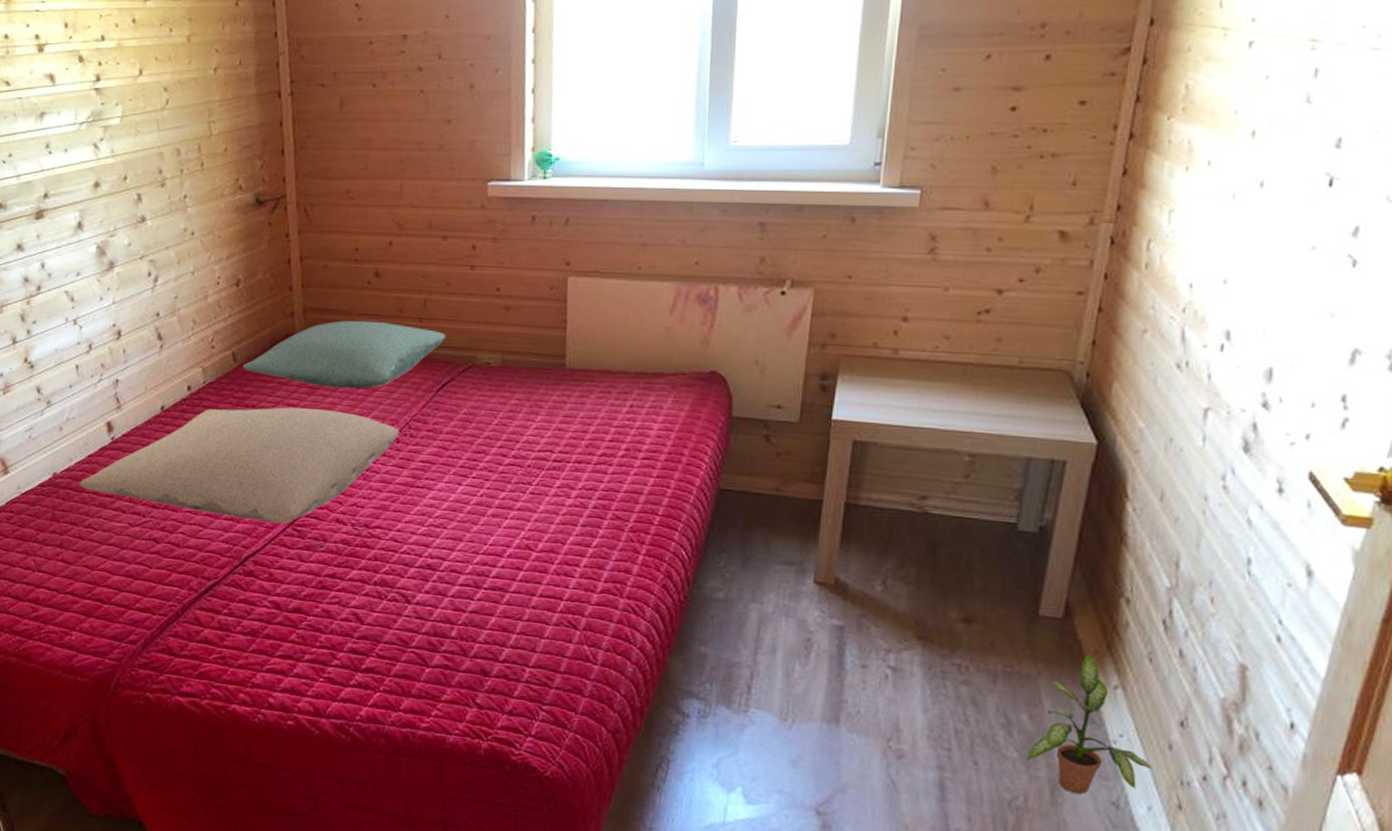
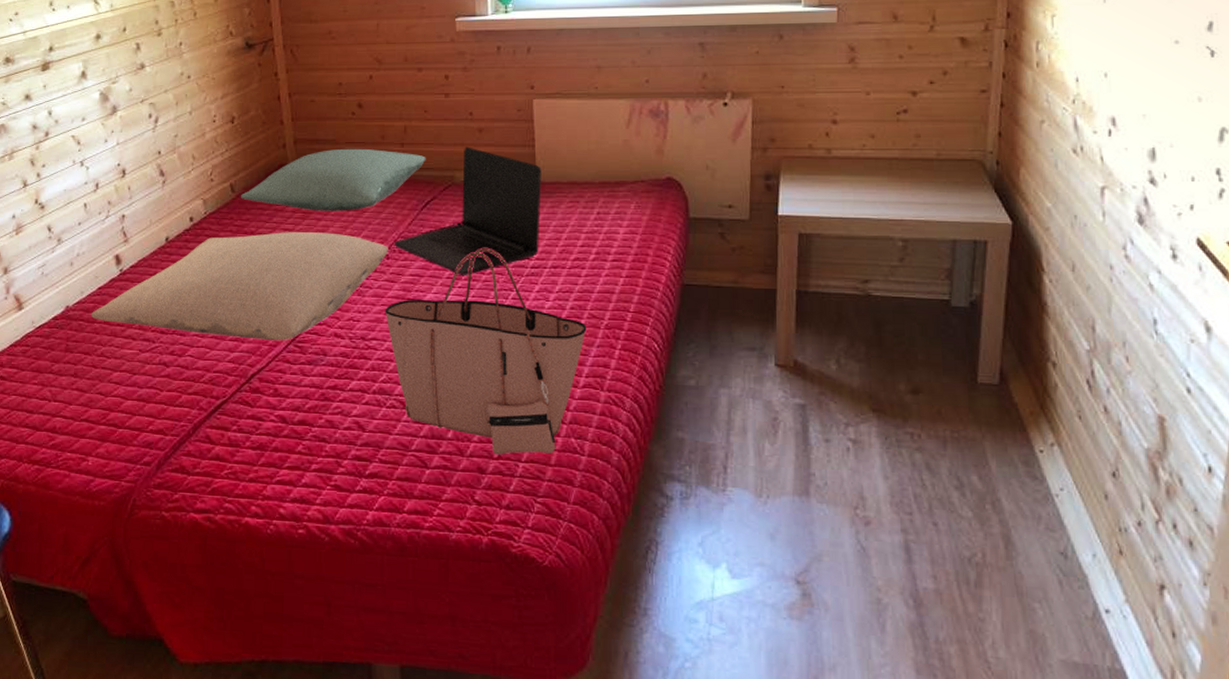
tote bag: none [391,437,610,660] -> present [385,248,587,455]
laptop: none [405,325,572,465] -> present [393,146,542,275]
potted plant: present [1026,653,1152,794] -> none [980,414,1092,546]

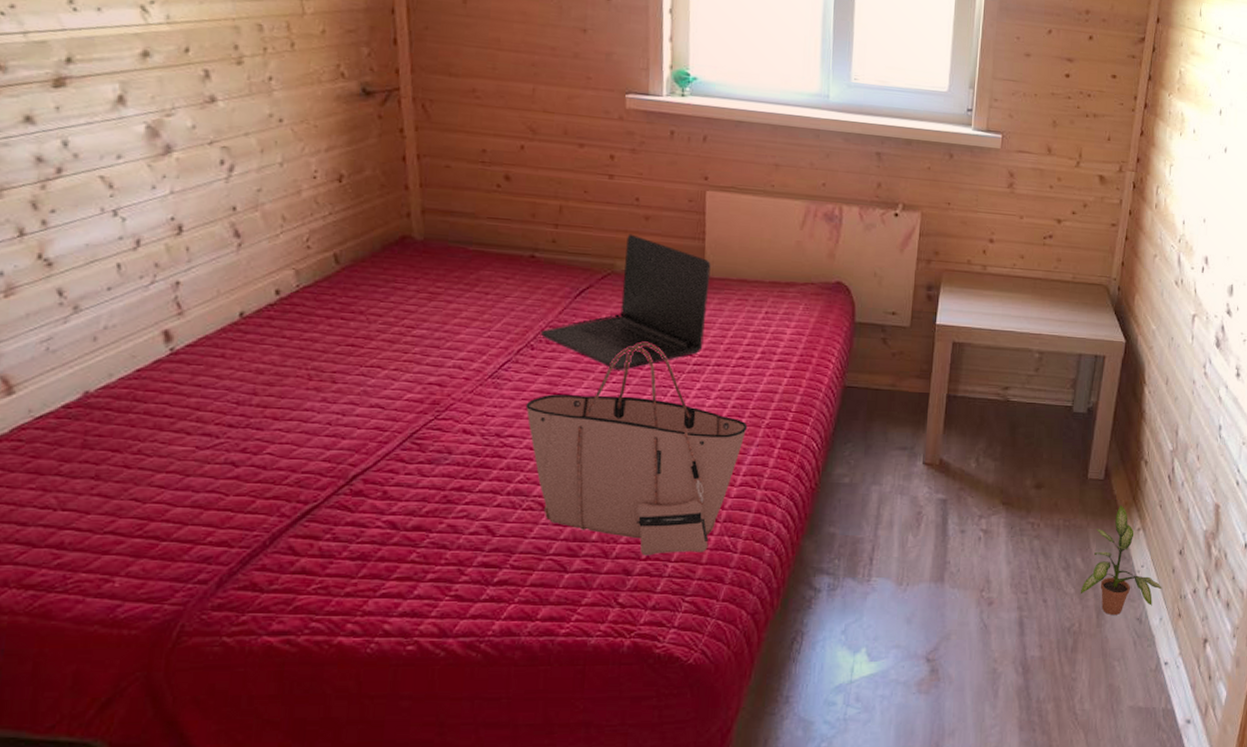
pillow: present [92,232,388,341] -> none [124,313,534,438]
pillow: present [241,148,426,211] -> none [348,224,583,295]
potted plant: none [980,414,1092,546] -> present [1080,505,1162,615]

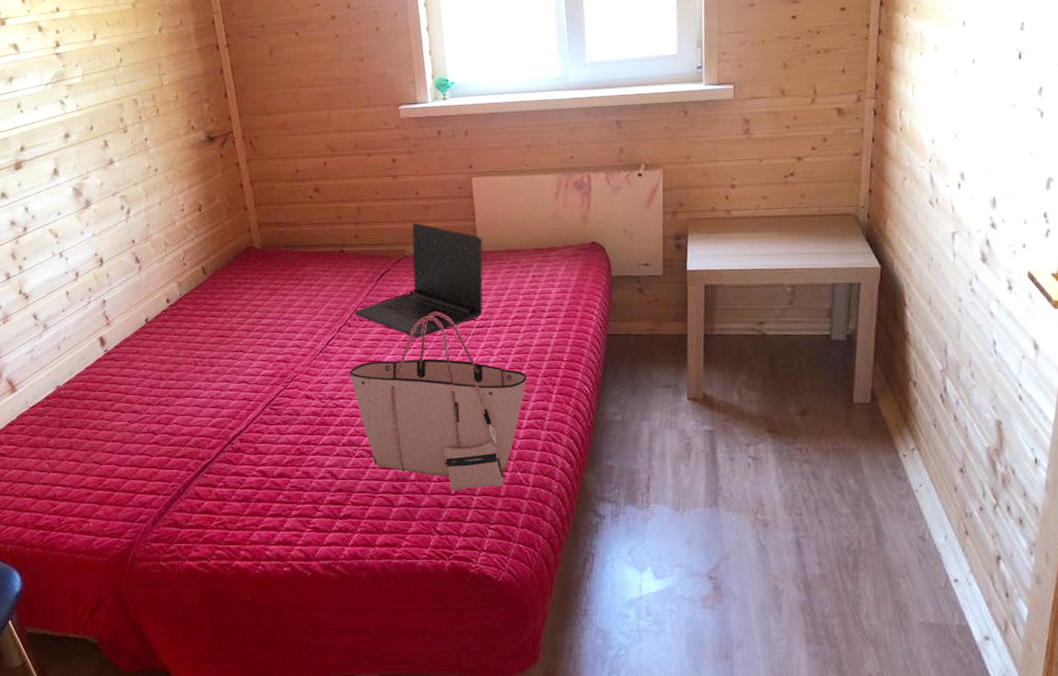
potted plant: present [1080,505,1162,615] -> none [856,426,944,533]

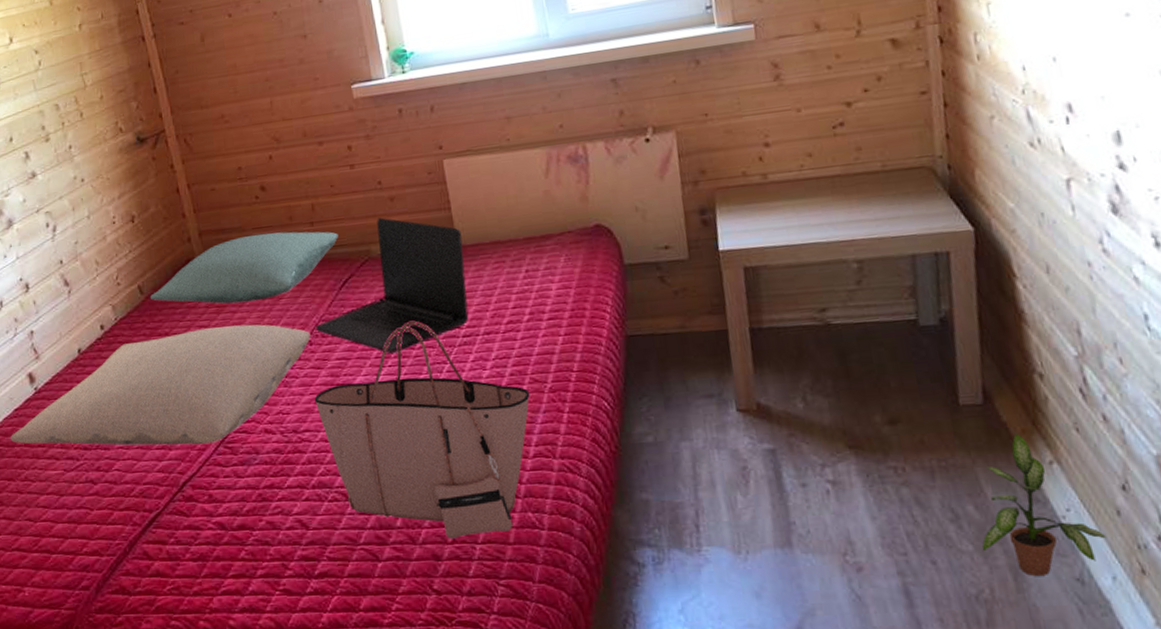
pillow: none [81,306,350,406] -> present [11,324,311,446]
pillow: none [212,228,379,288] -> present [150,231,339,304]
potted plant: none [856,426,944,533] -> present [981,433,1106,576]

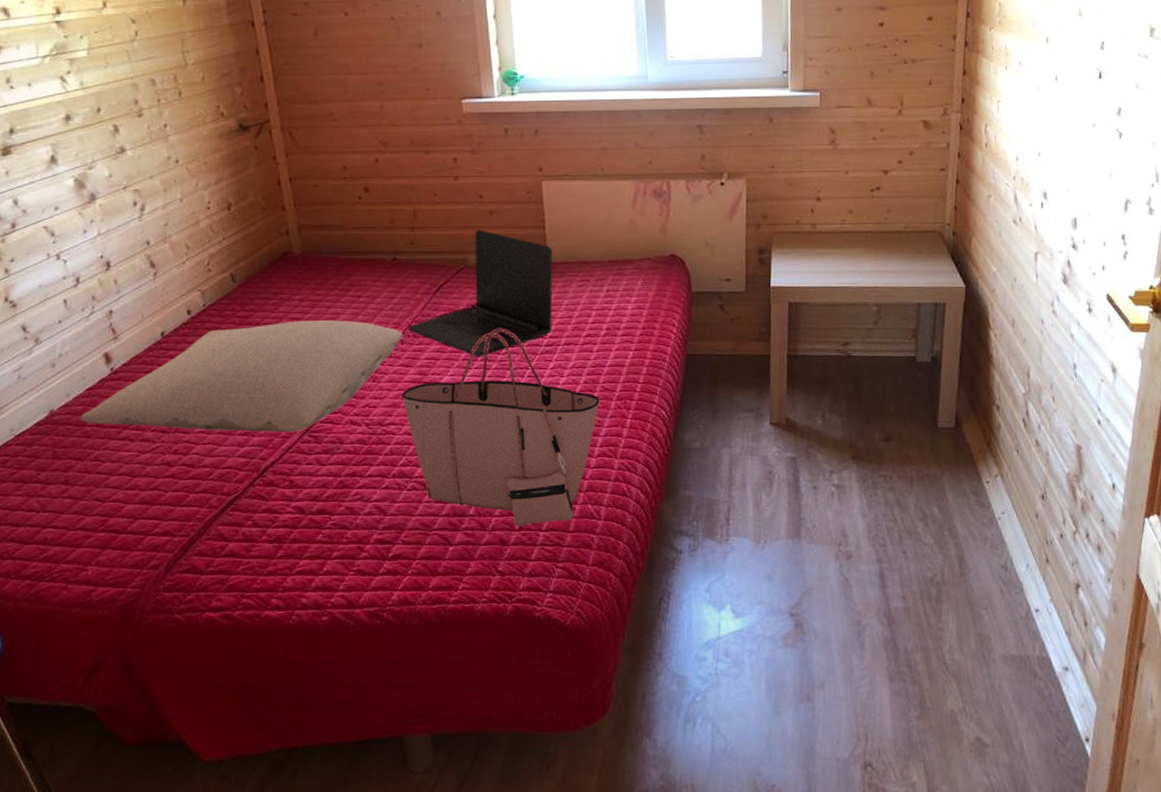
pillow: present [150,231,339,304] -> none [243,233,437,299]
potted plant: present [981,433,1106,576] -> none [939,452,1026,563]

